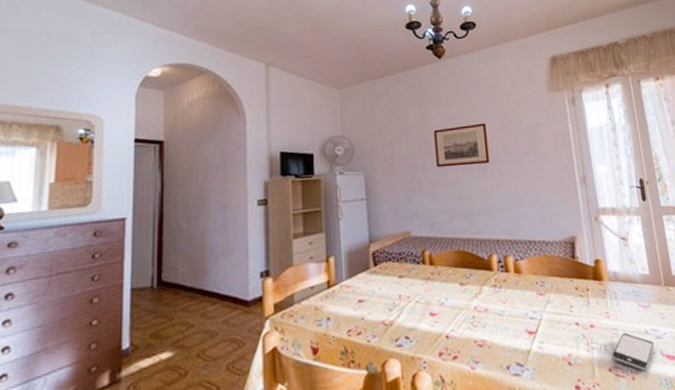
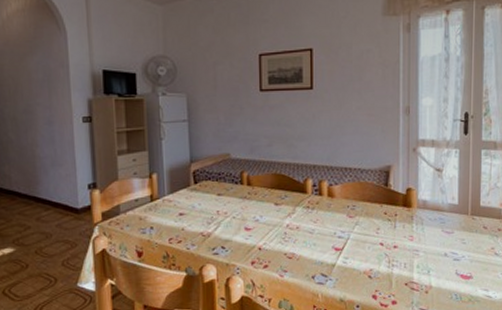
smartphone: present [611,332,654,371] -> none [409,254,451,287]

